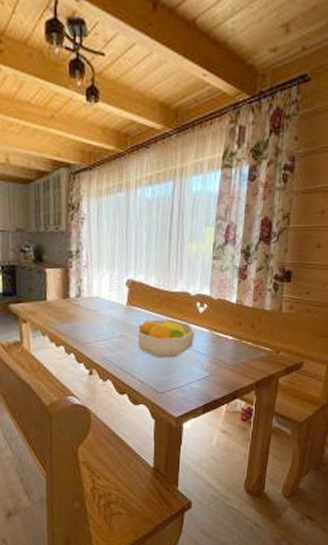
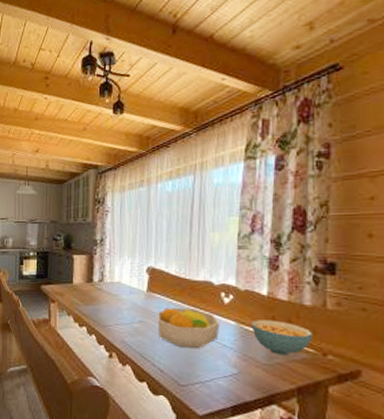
cereal bowl: none [221,325,270,356] -> present [251,320,313,356]

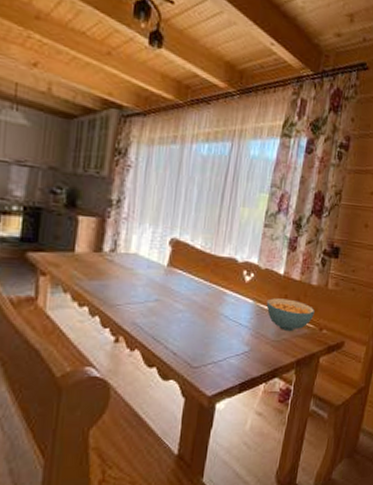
fruit bowl: present [157,308,220,348] -> none [175,285,239,327]

